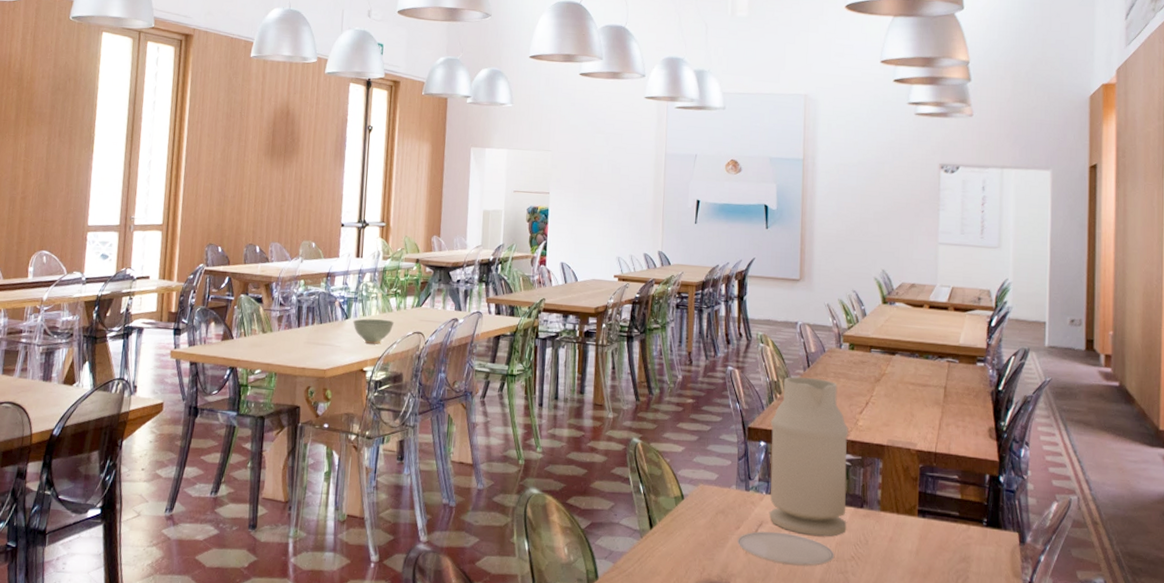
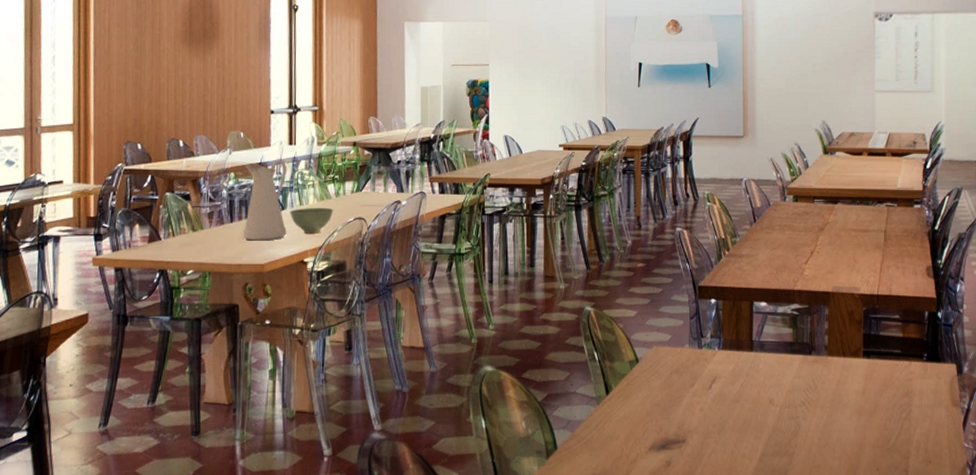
pitcher: none [308,270,354,348] -> present [243,159,288,241]
plate: present [738,531,835,566] -> none [693,385,786,416]
water jug: present [769,377,849,536] -> none [720,232,797,386]

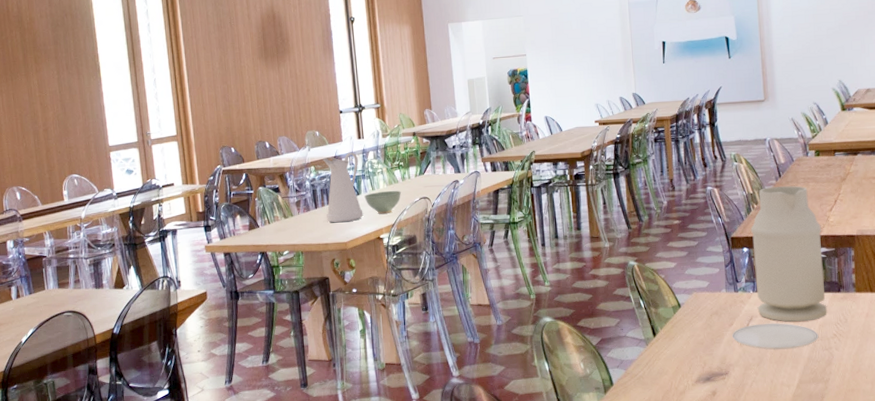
plate: none [693,385,786,416] -> present [732,323,819,350]
water jug: none [720,232,797,386] -> present [751,186,827,322]

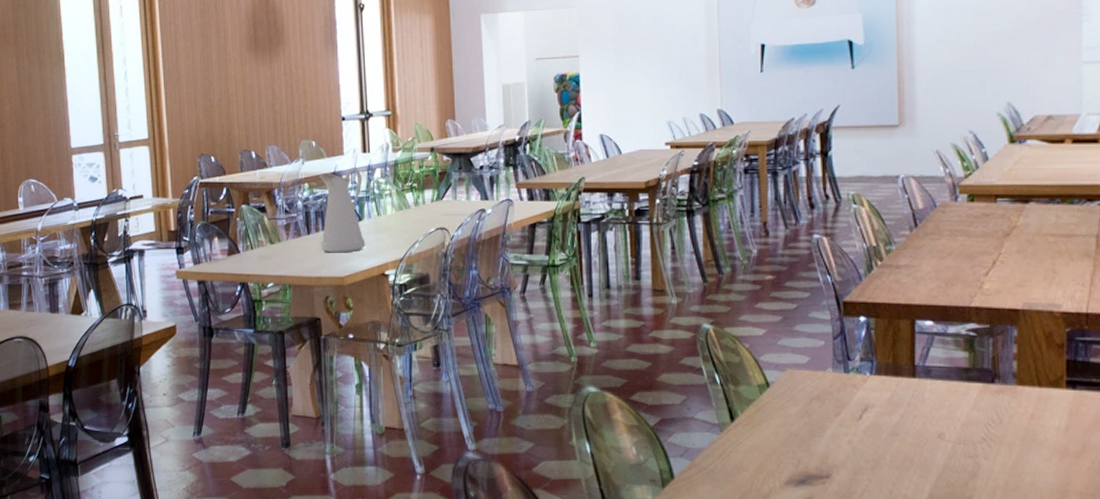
bowl: present [364,190,402,214] -> none [367,217,414,245]
plate: present [732,323,819,350] -> none [838,416,961,452]
water jug: present [751,186,827,322] -> none [871,238,974,418]

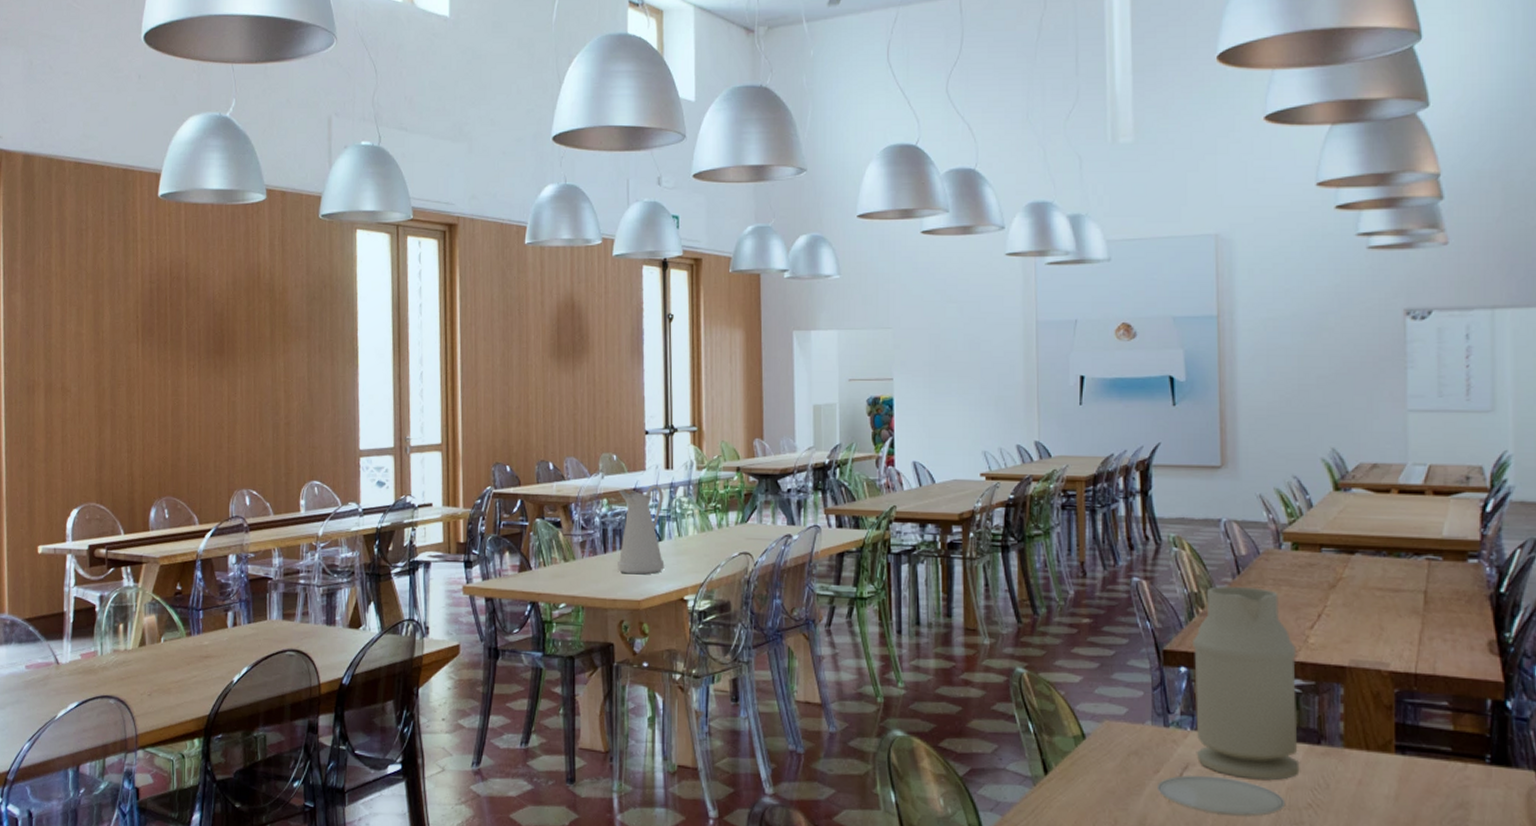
plate: none [838,416,961,452] -> present [1158,775,1286,817]
water jug: none [871,238,974,418] -> present [1192,586,1300,780]

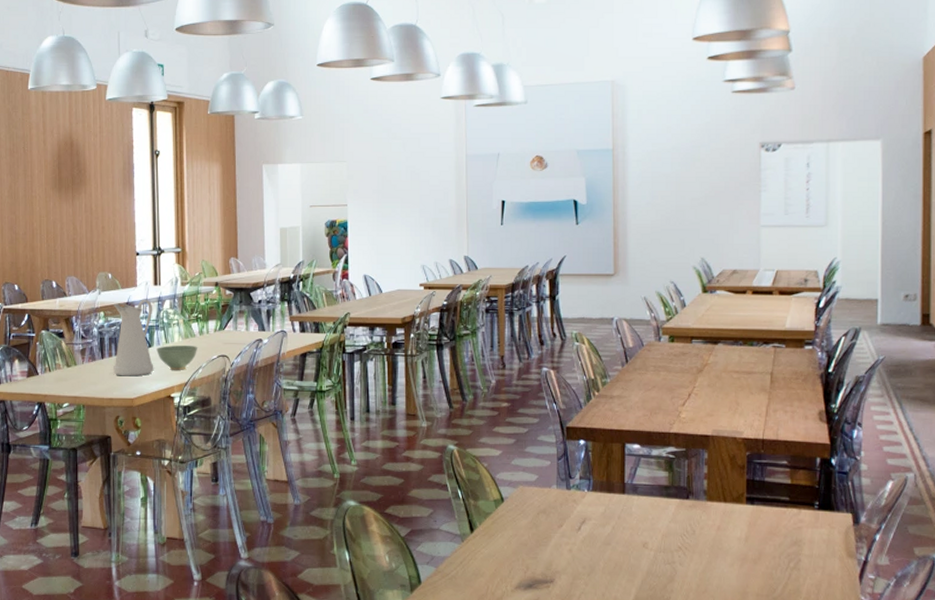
bowl: none [668,539,716,569] -> present [156,345,198,370]
plate: present [1158,775,1286,817] -> none [561,527,661,559]
water jug: present [1192,586,1300,780] -> none [590,372,673,529]

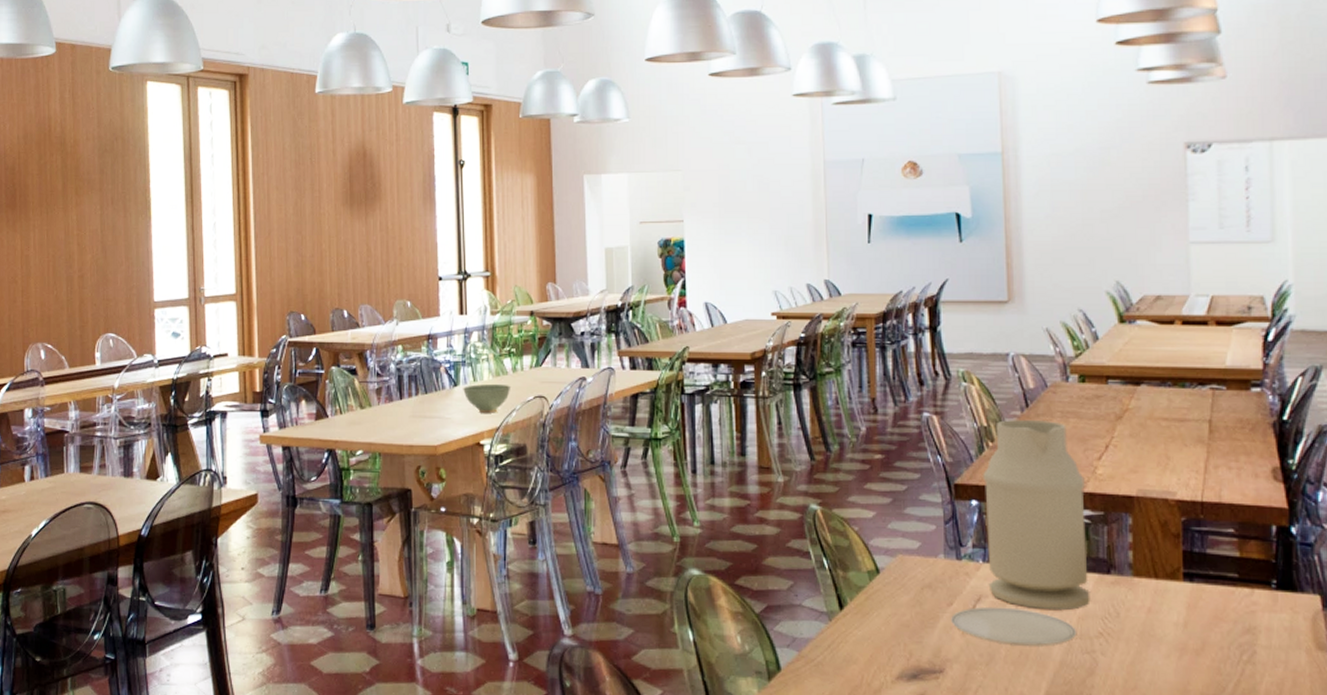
pitcher: present [113,299,154,377] -> none [412,330,460,420]
plate: none [561,527,661,559] -> present [951,606,1077,647]
water jug: none [590,372,673,529] -> present [983,419,1090,610]

